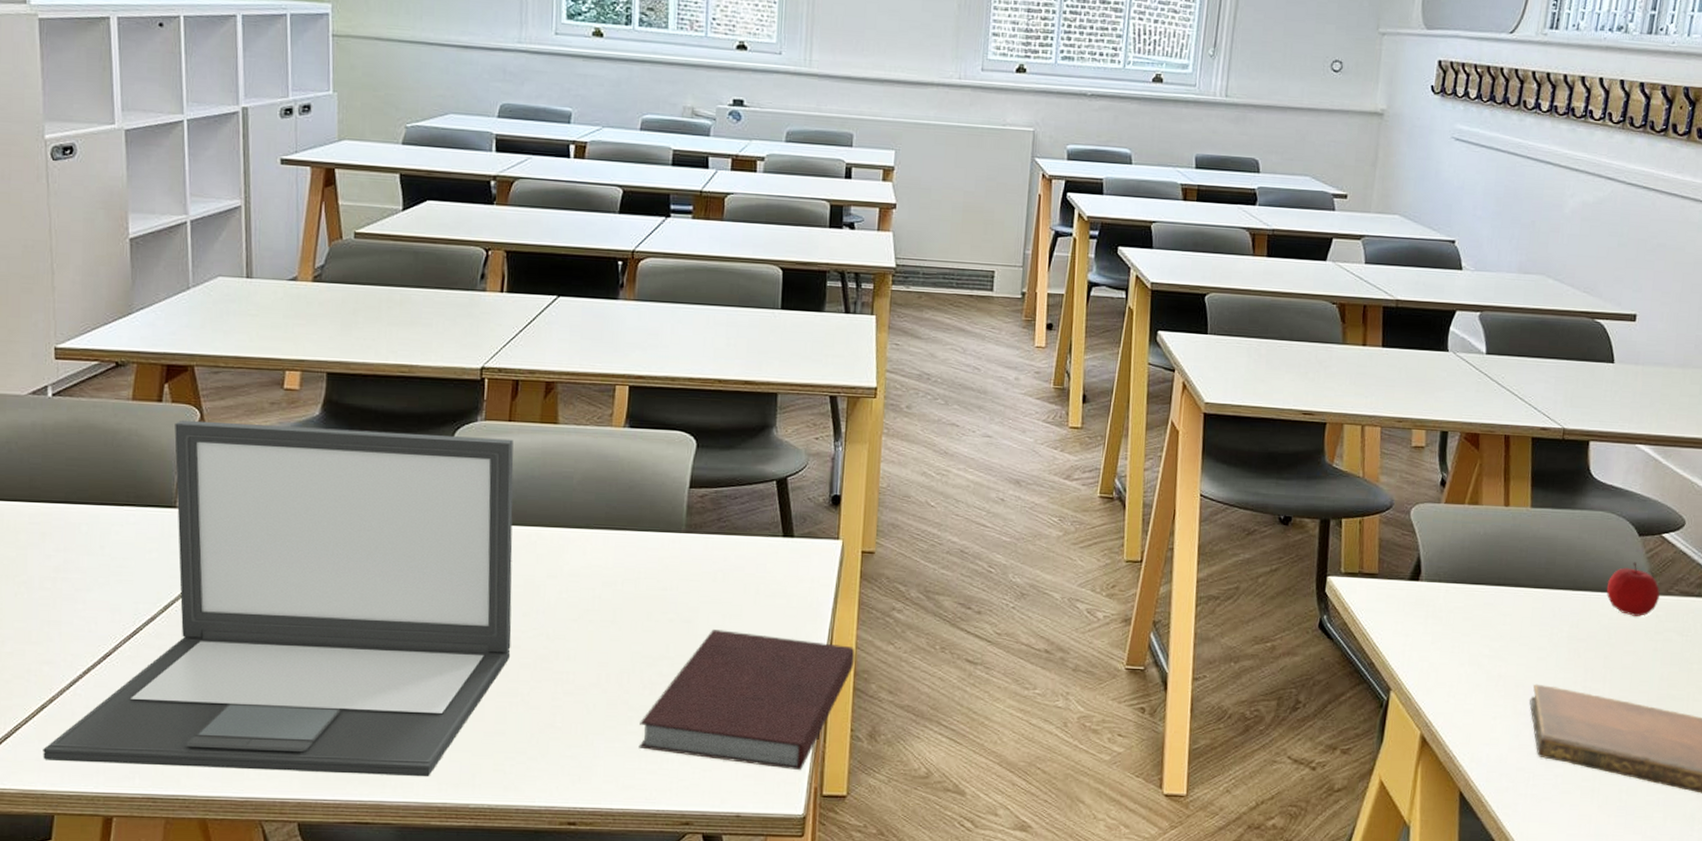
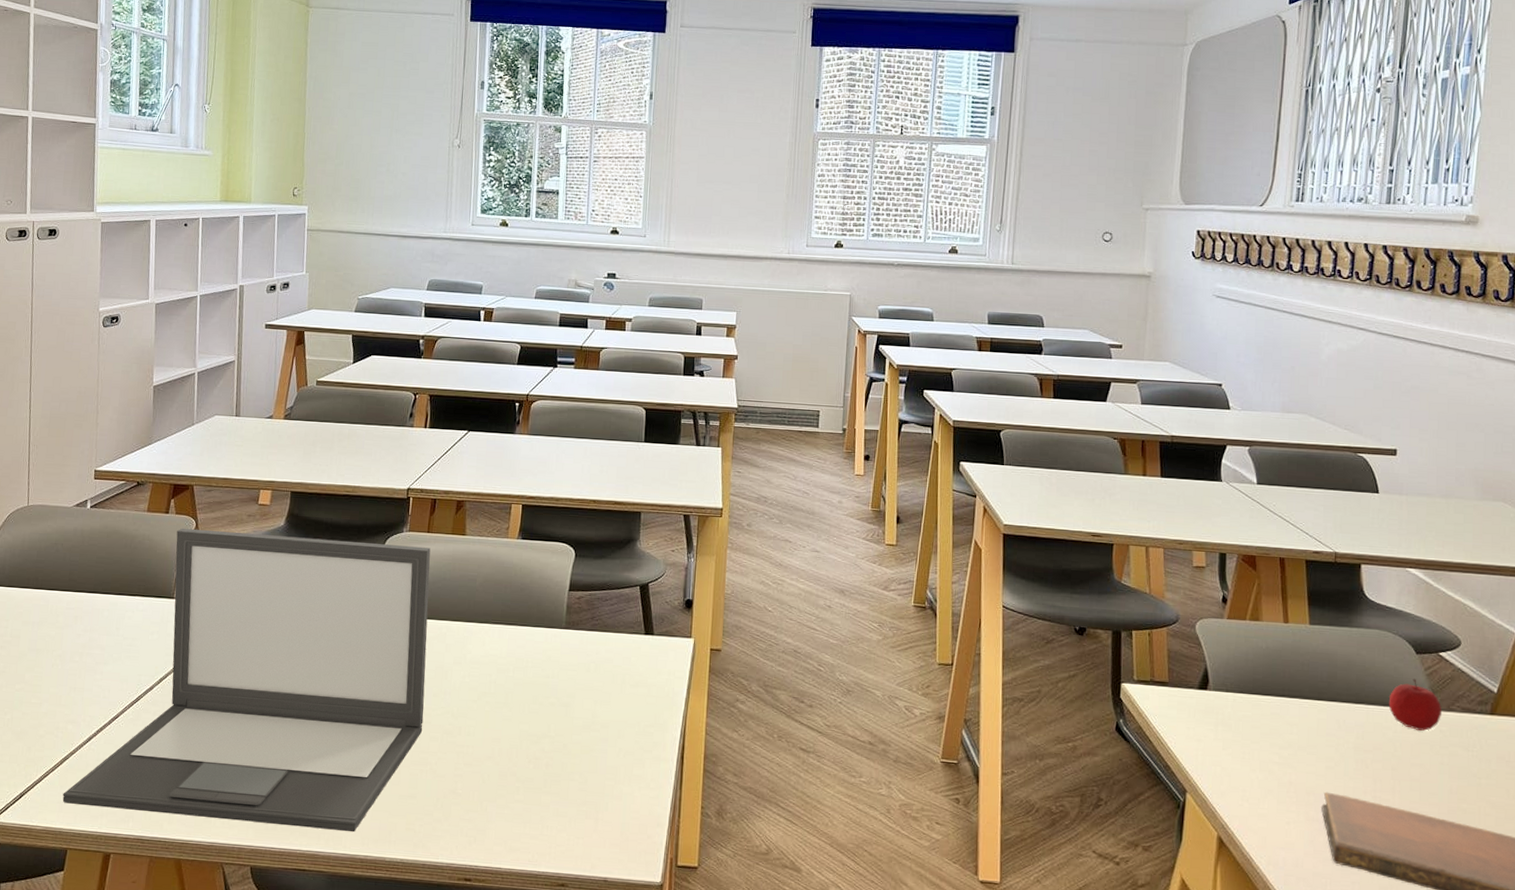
notebook: present [638,629,855,771] -> none [524,713,705,843]

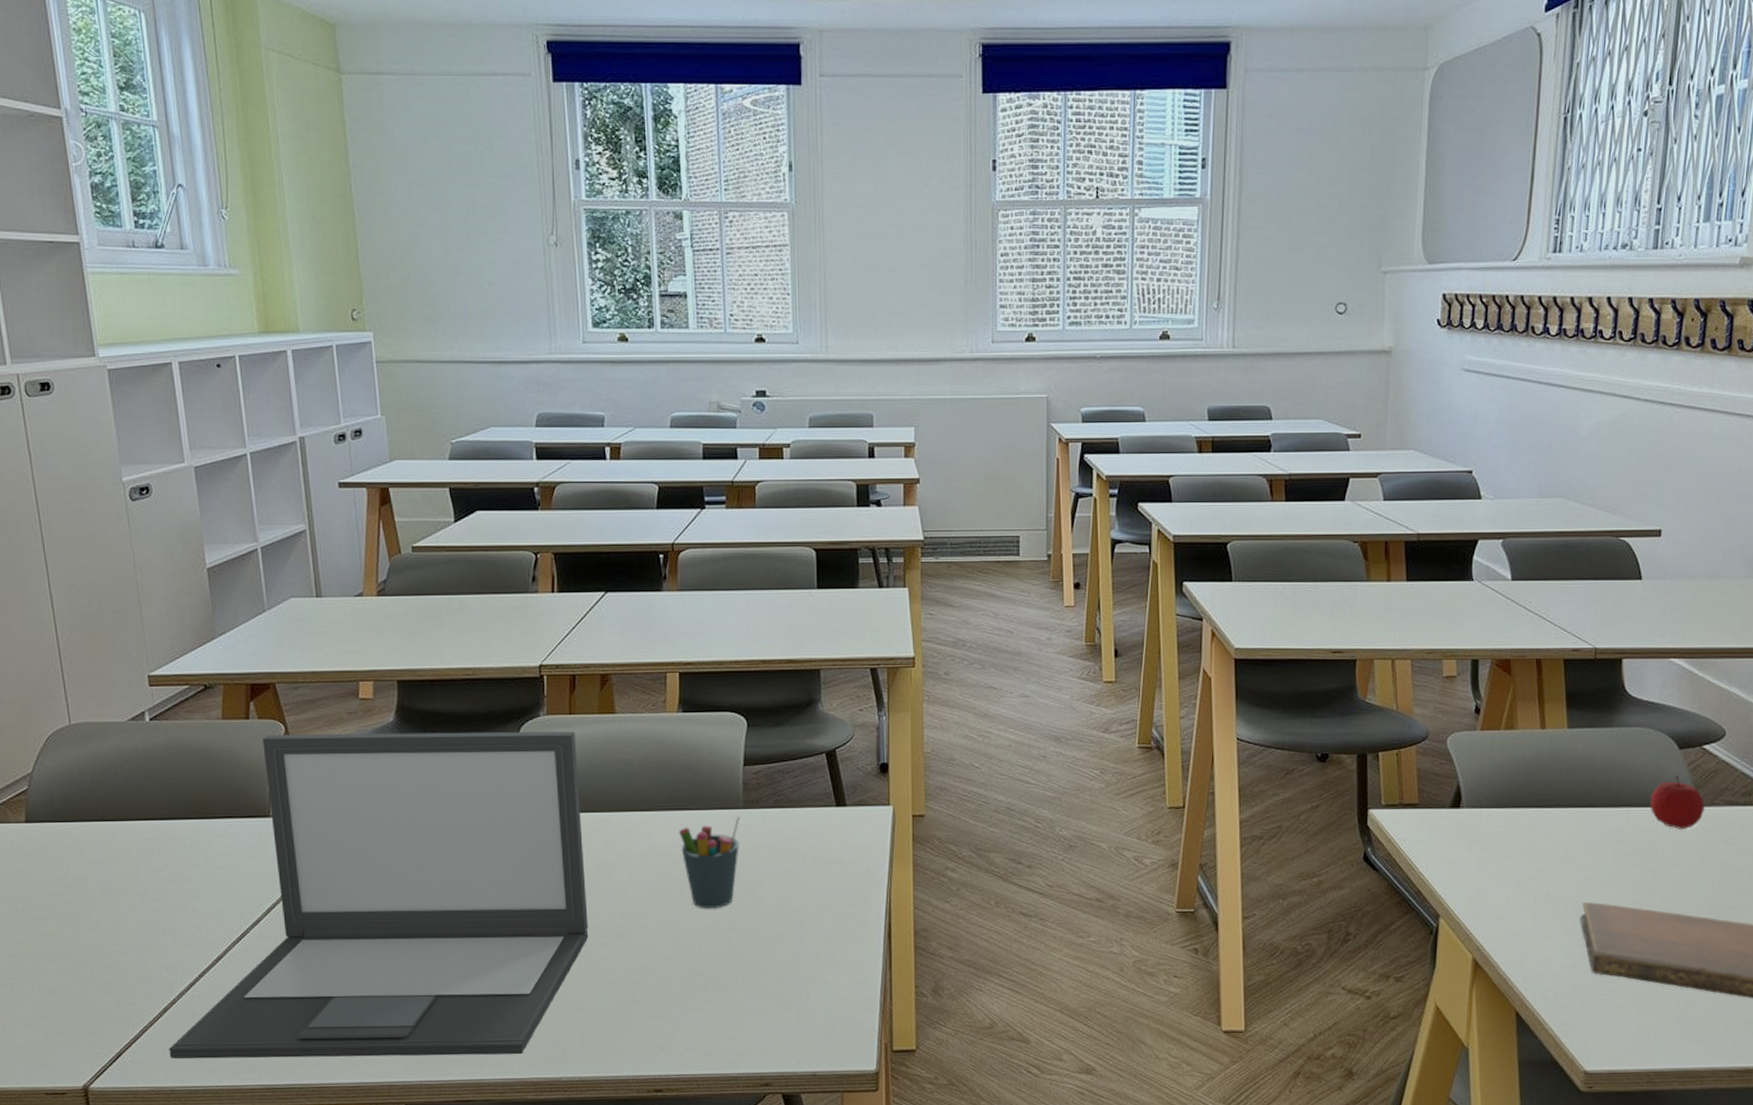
pen holder: none [508,633,563,716] -> present [679,813,741,908]

